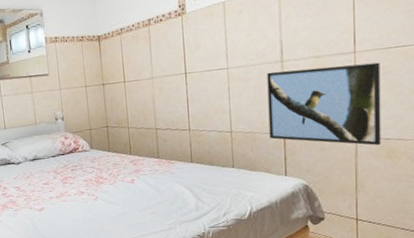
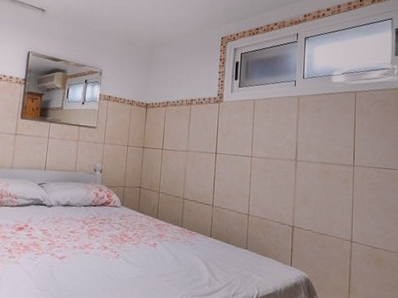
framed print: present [267,62,381,146] -> none [280,167,373,252]

